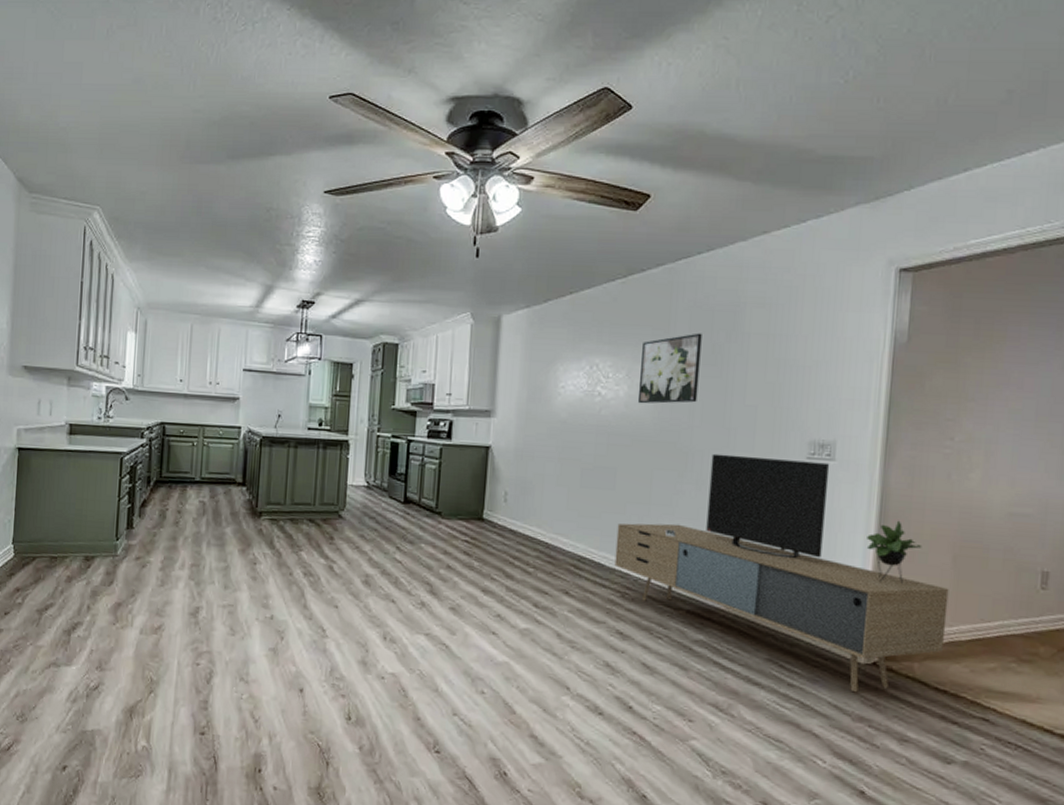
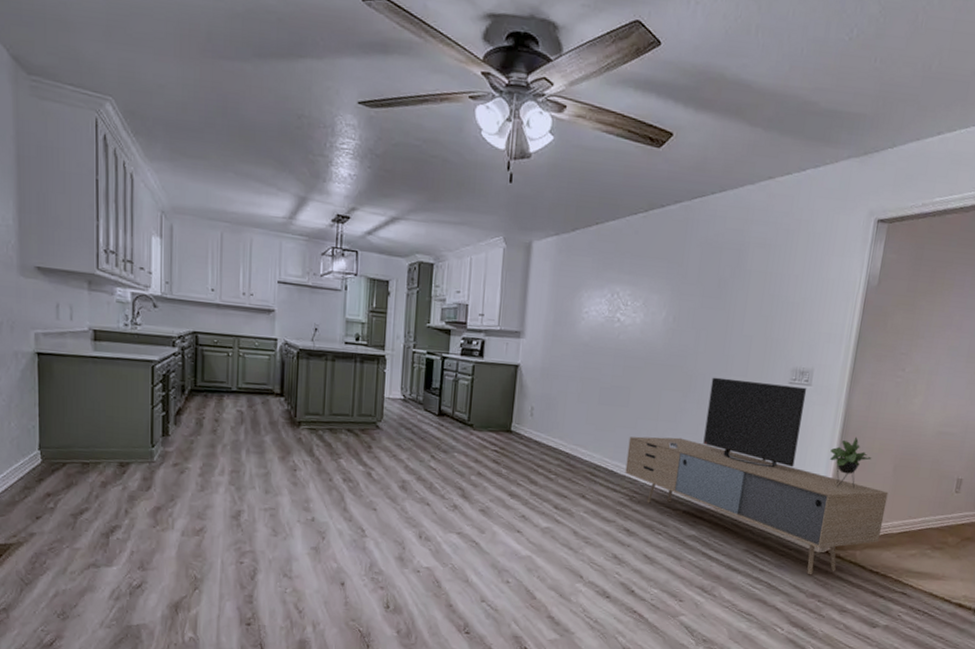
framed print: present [637,333,702,404] -> none [651,268,711,332]

